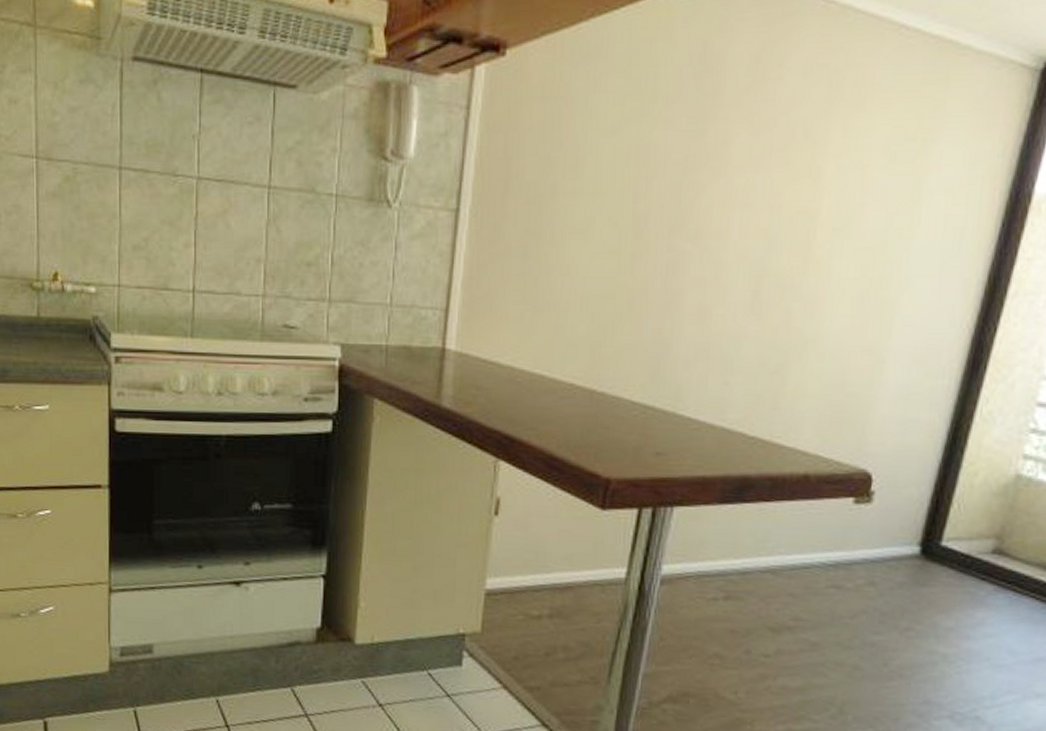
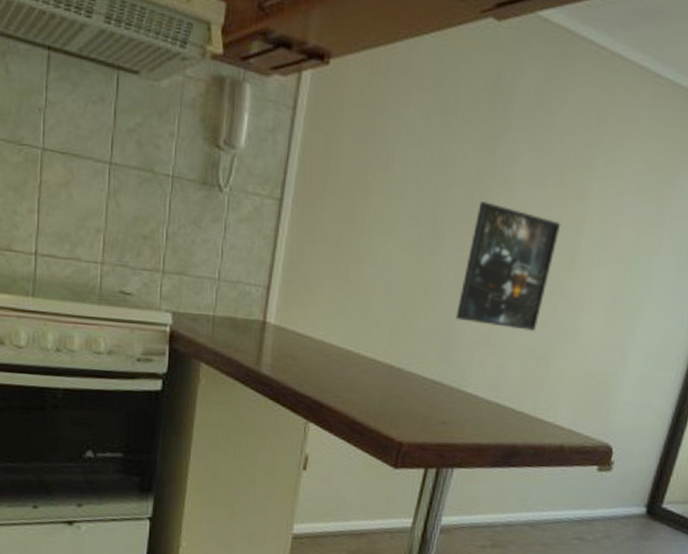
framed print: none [667,193,791,341] -> present [456,201,561,332]

